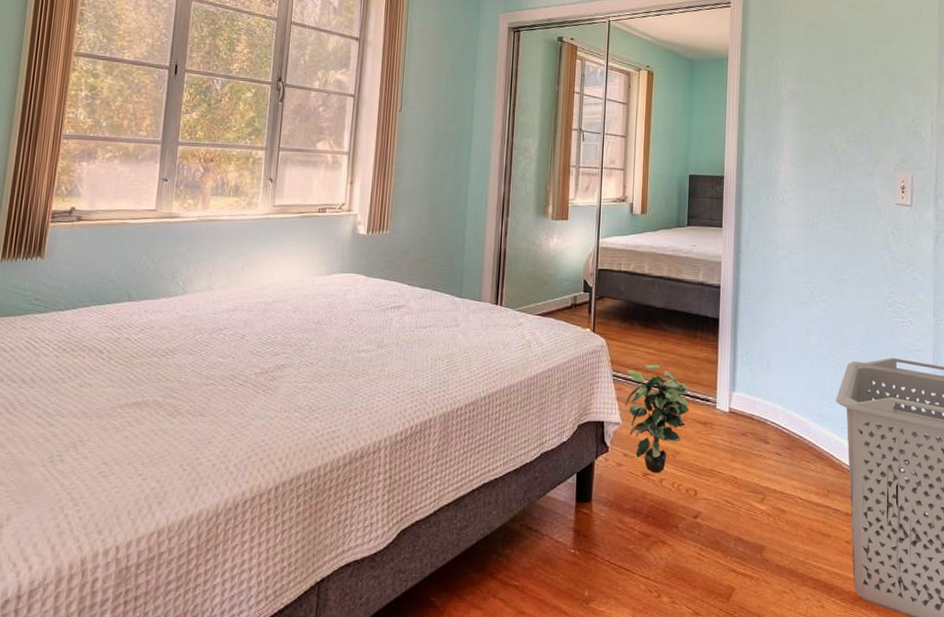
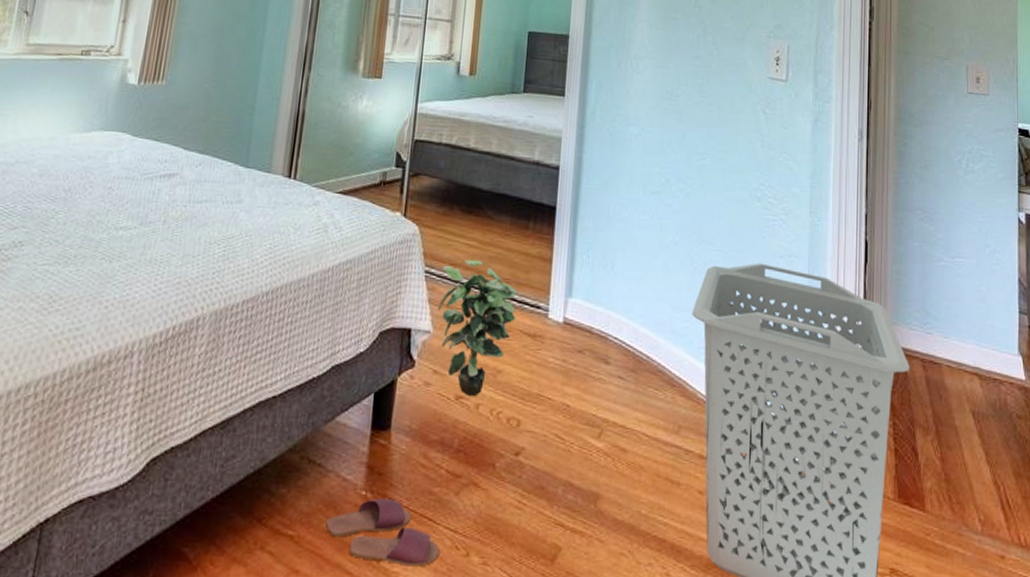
slippers: none [544,555,637,606] -> present [326,498,440,567]

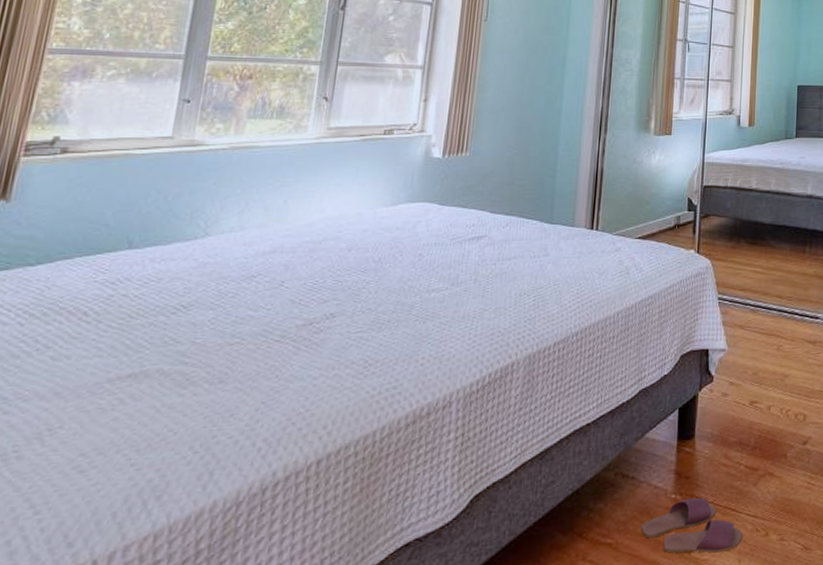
potted plant: present [437,259,517,396] -> none [731,283,798,400]

